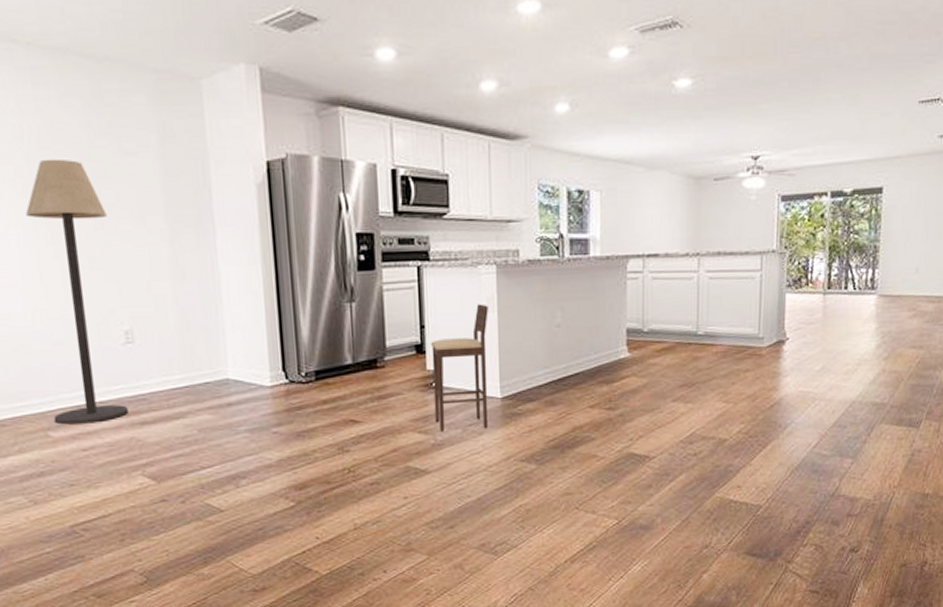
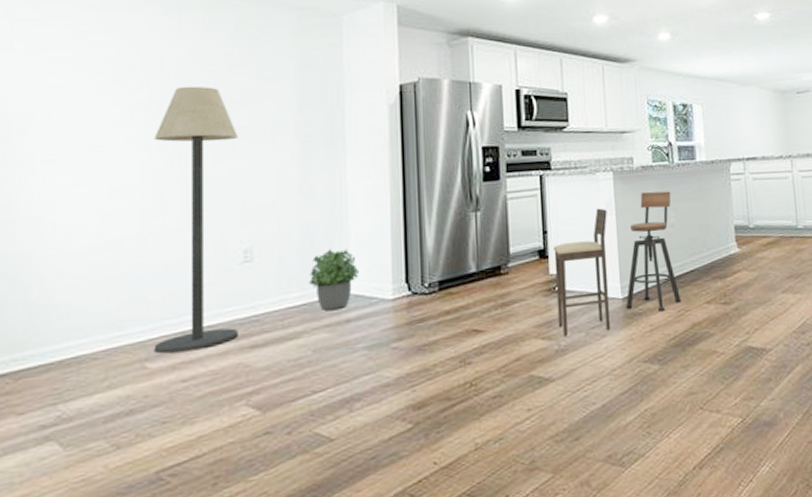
potted plant: none [188,334,238,394] -> present [308,249,360,311]
bar stool: none [505,288,564,413] -> present [626,191,682,312]

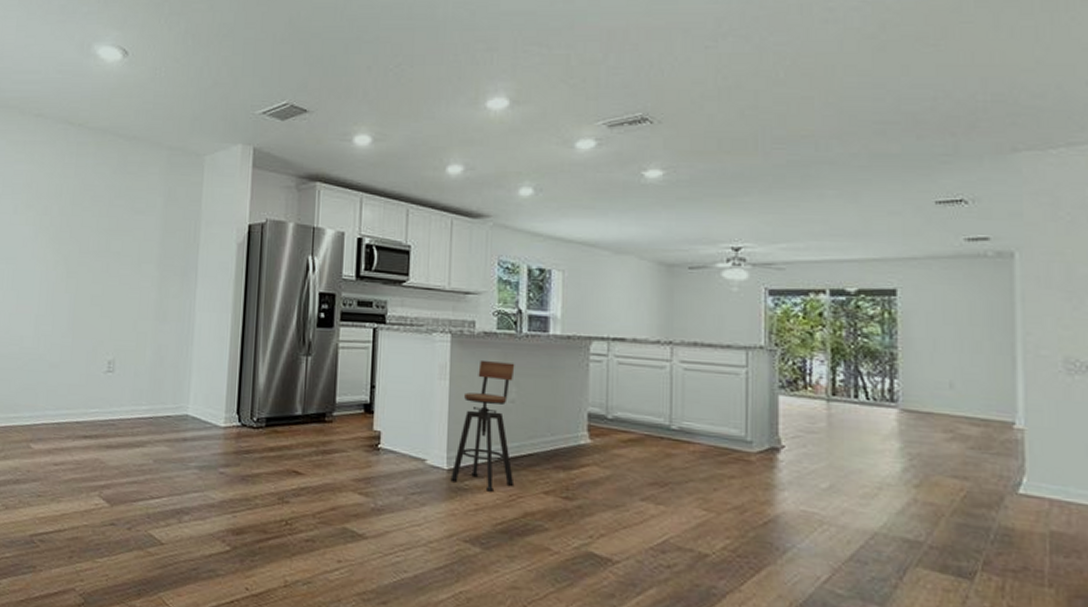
floor lamp: present [153,86,238,355] -> none [36,213,112,441]
potted plant: present [308,249,360,311] -> none [155,371,199,428]
bar stool: present [552,208,610,338] -> none [377,370,440,501]

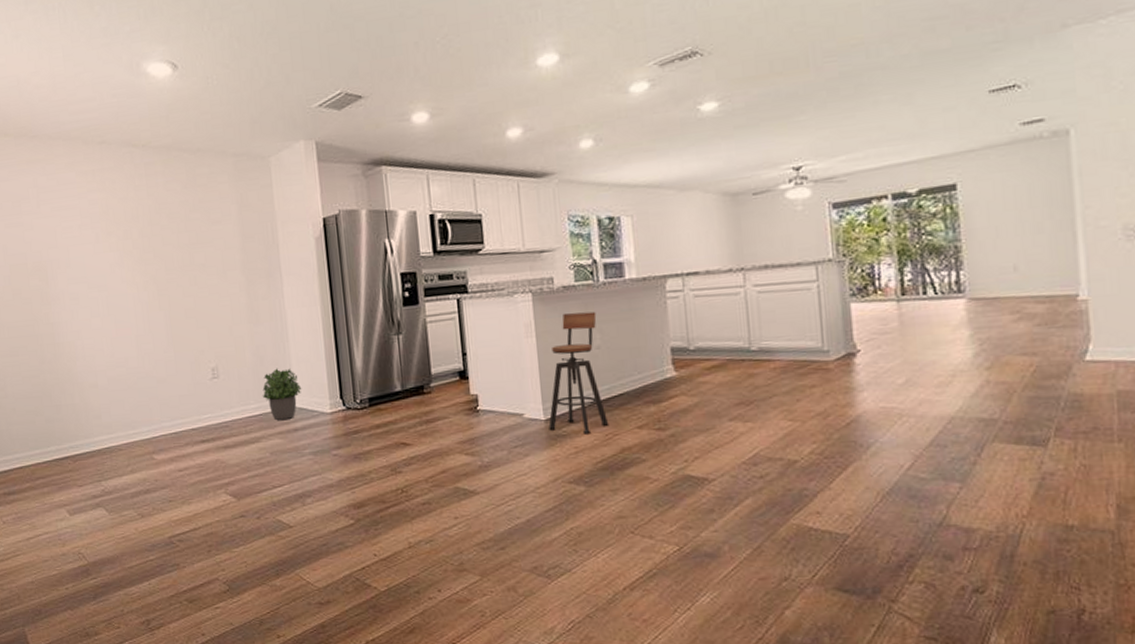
potted plant: none [155,371,199,428] -> present [262,368,302,421]

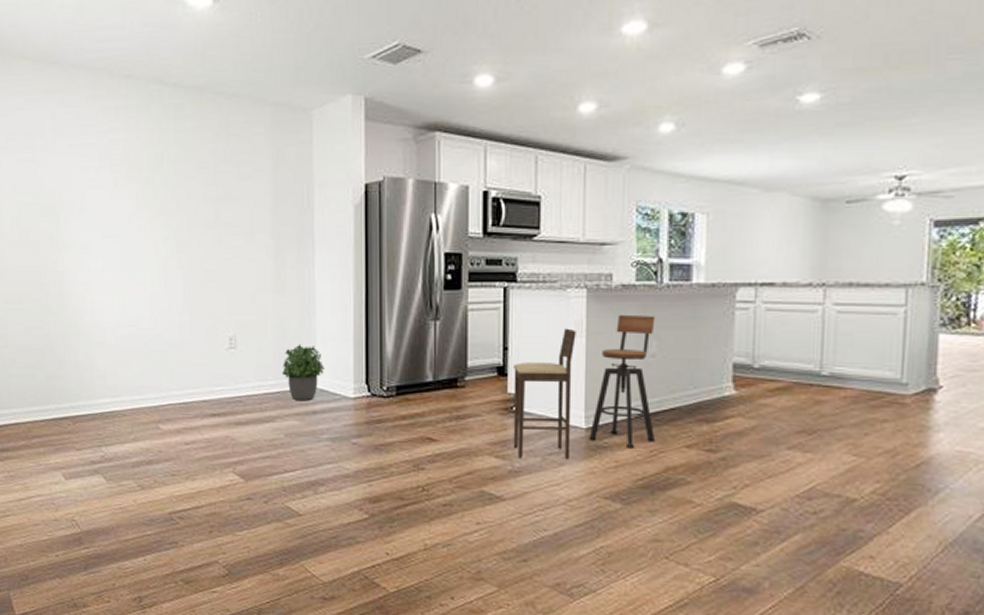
bar stool: none [472,330,533,455] -> present [512,328,576,460]

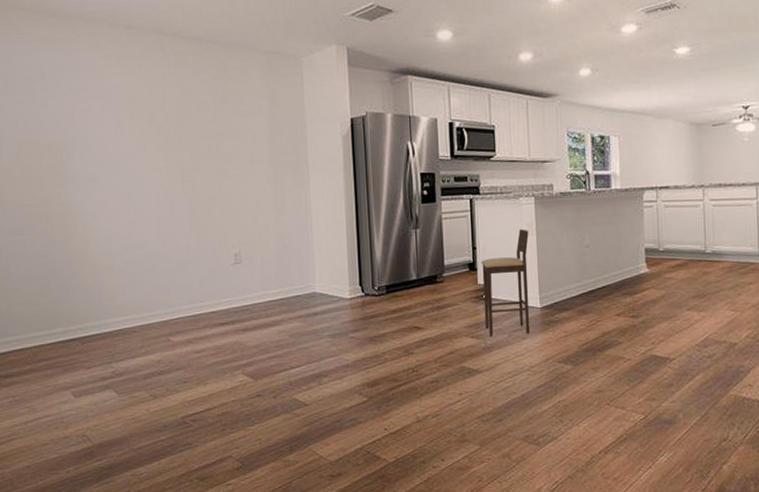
potted plant: present [281,344,325,401] -> none [284,255,324,305]
bar stool: present [589,314,656,448] -> none [544,215,594,320]

